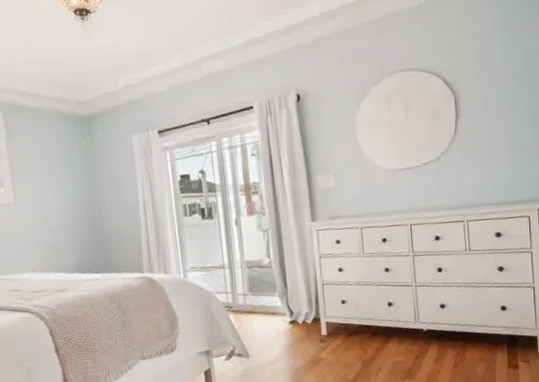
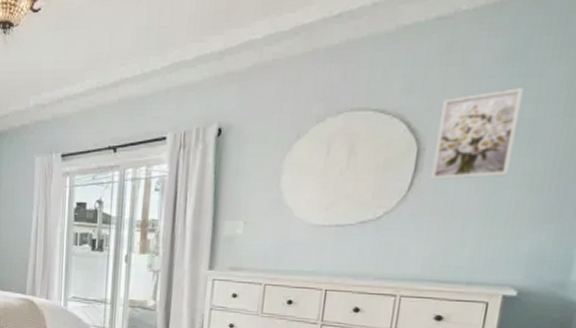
wall art: none [465,46,521,122] -> present [430,88,524,179]

